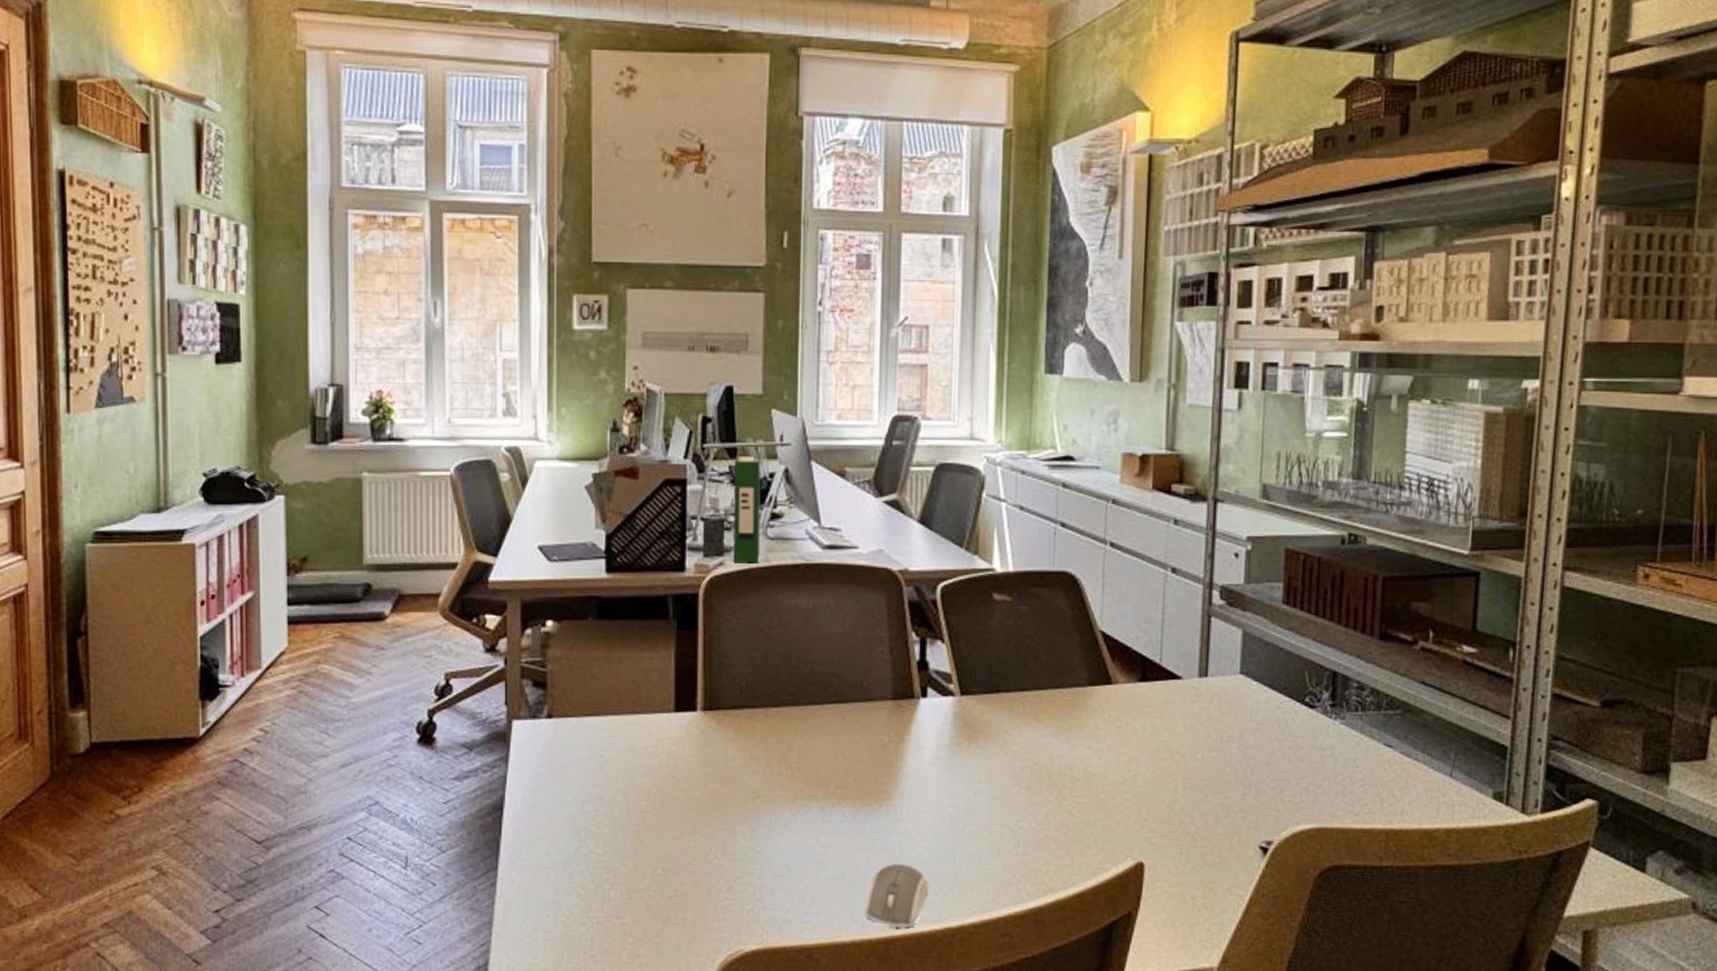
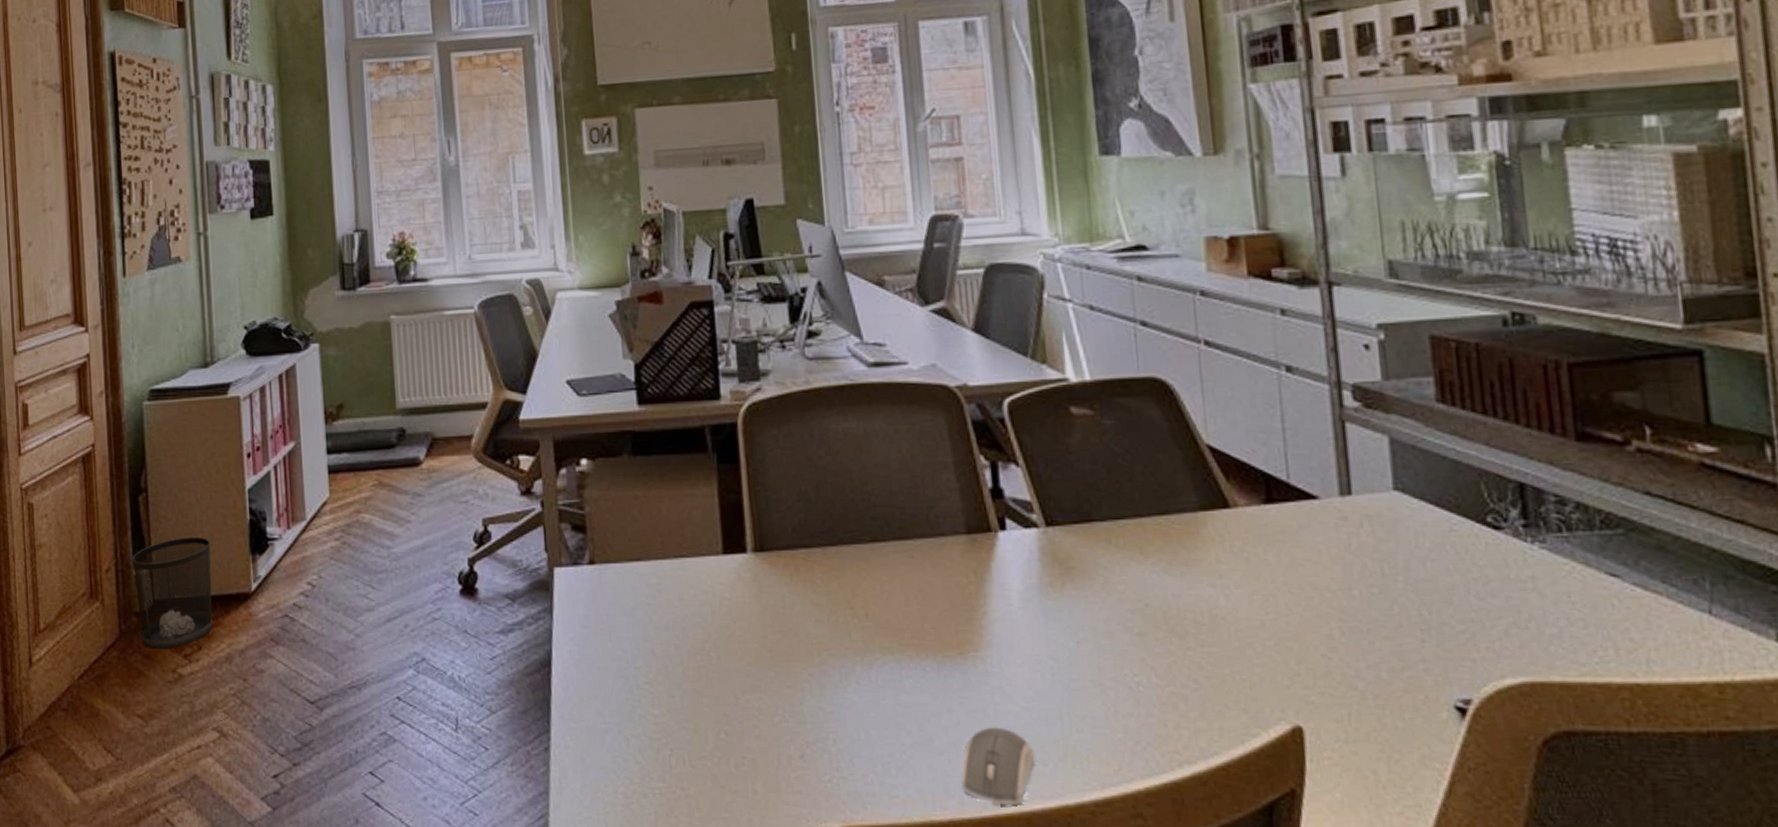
waste bin: none [68,681,156,791] -> present [132,536,213,650]
binder: present [733,450,761,564] -> none [761,265,799,388]

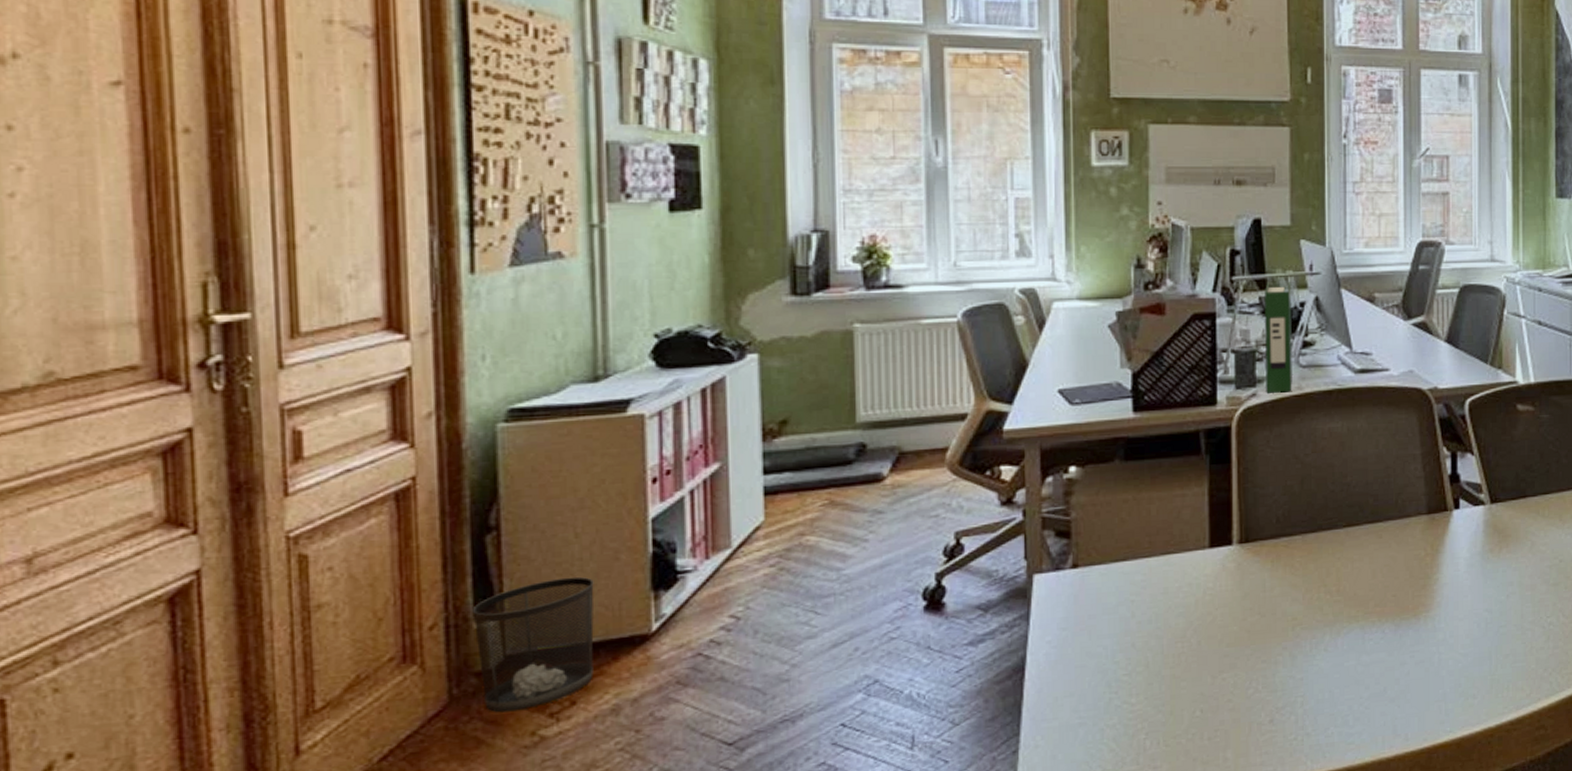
binder: none [761,265,799,388] -> present [1264,281,1292,393]
computer mouse: present [960,728,1035,806] -> none [1406,672,1467,737]

